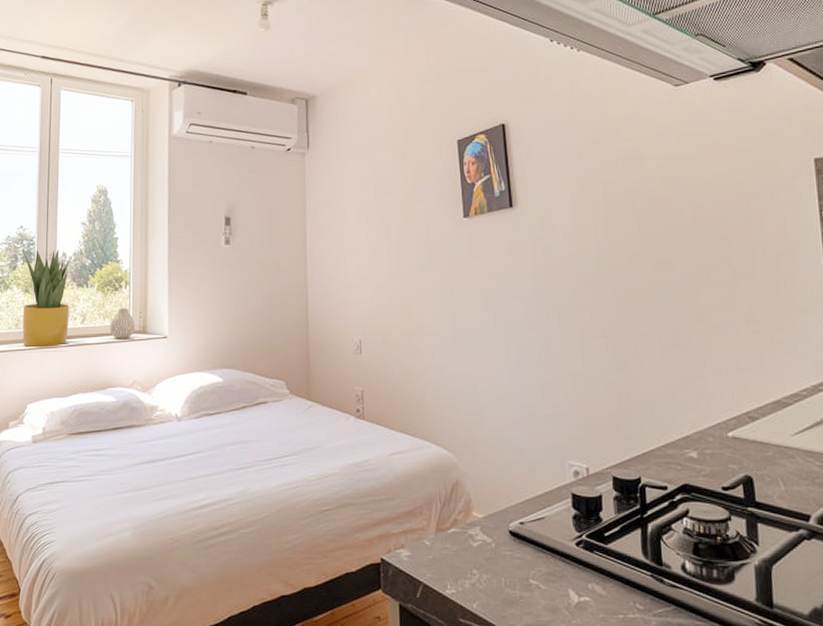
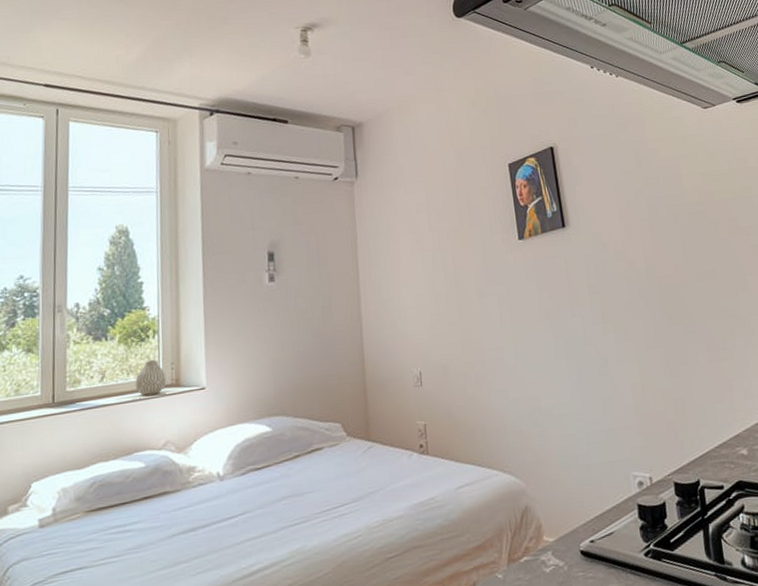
planter: present [23,247,75,348] -> none [24,297,90,416]

